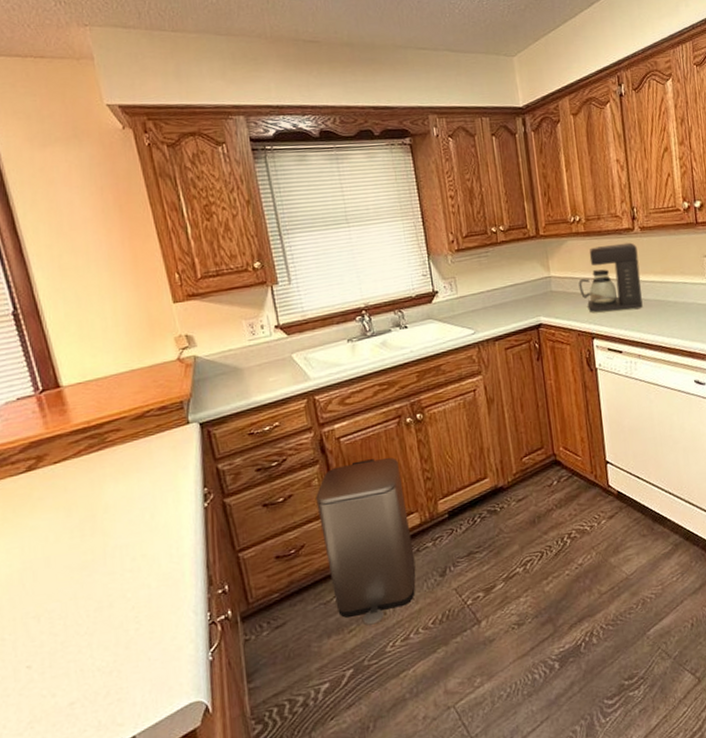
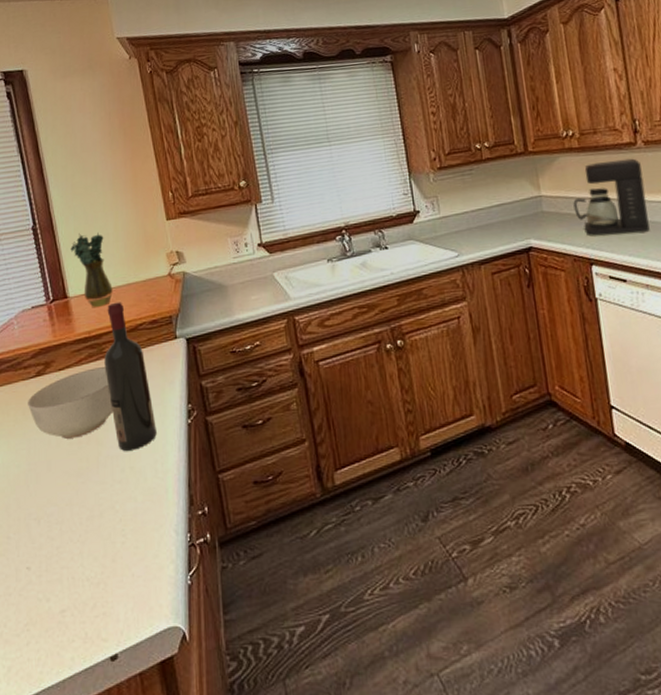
bowl: none [18,457,120,533] -> present [28,367,113,439]
vase: none [61,317,114,397] -> present [70,232,113,308]
wine bottle: none [107,389,170,540] -> present [104,302,157,451]
pedal bin: present [316,458,416,626] -> none [294,386,396,568]

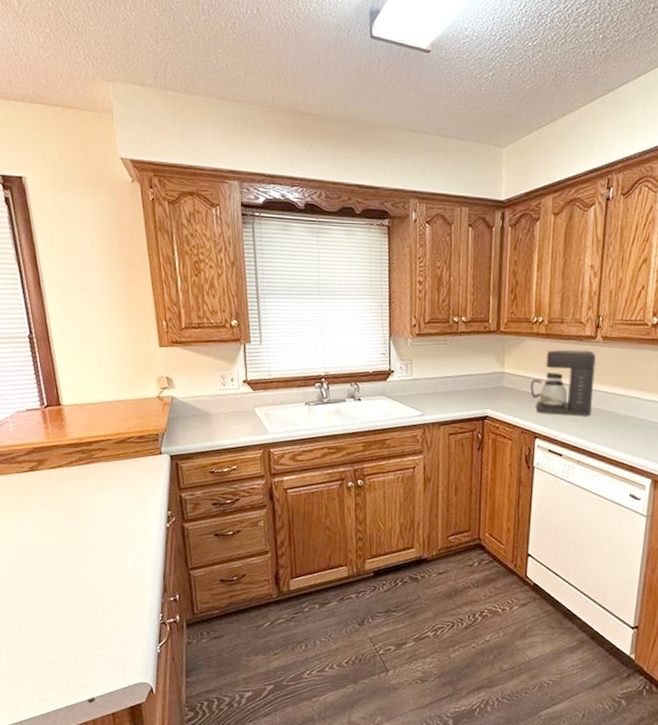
bowl: present [28,367,113,439] -> none [21,470,100,527]
vase: present [70,232,113,308] -> none [65,347,104,418]
wine bottle: present [104,302,157,451] -> none [93,415,138,543]

